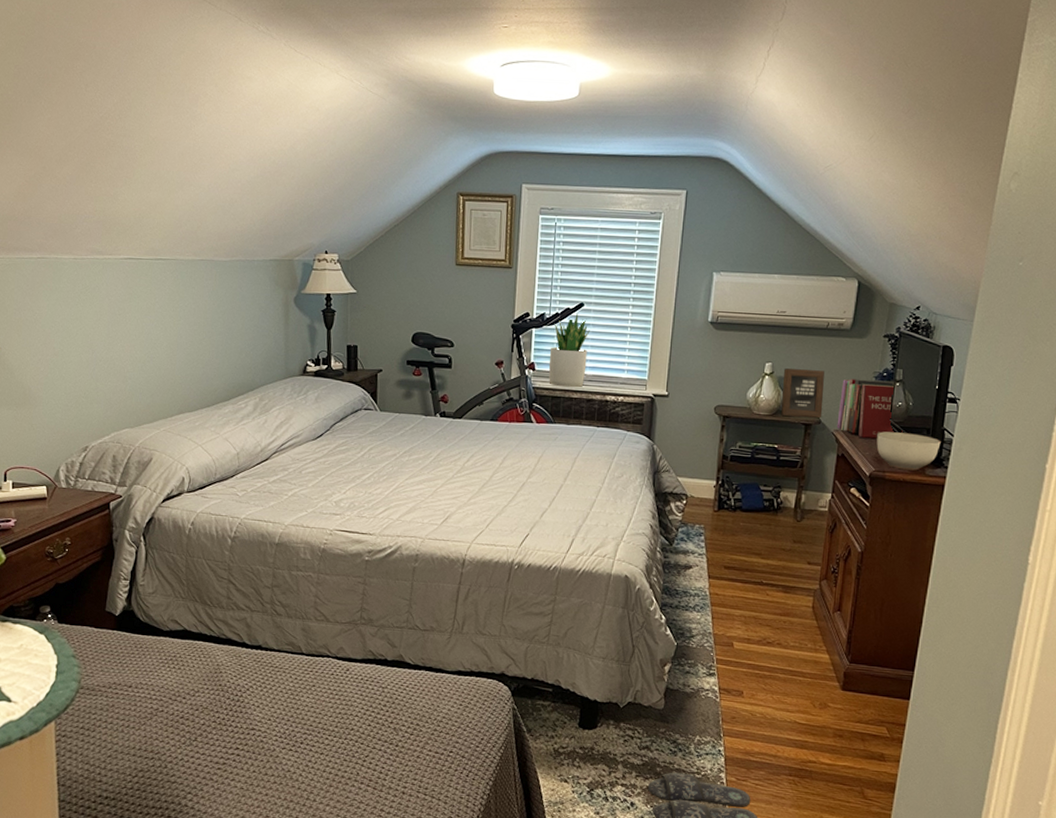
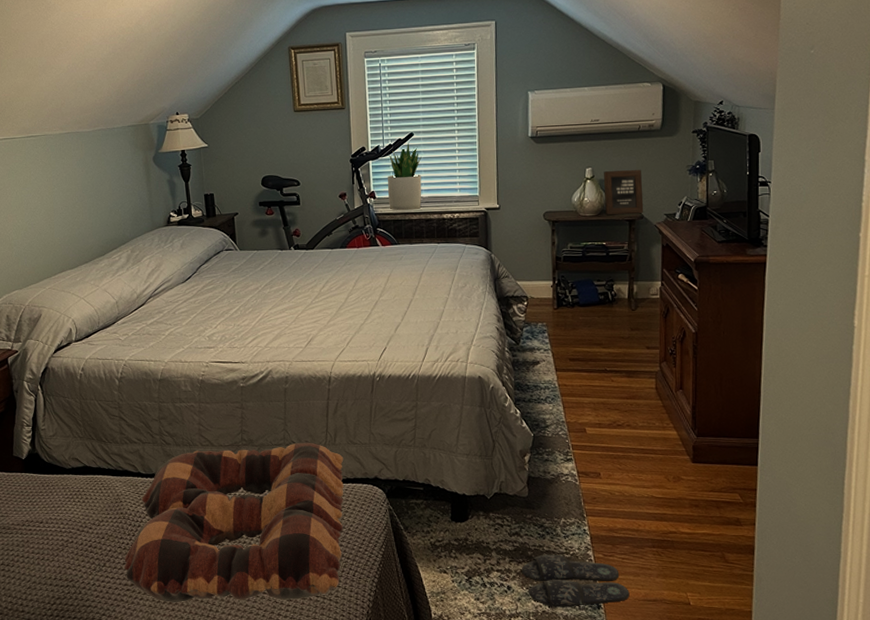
seat cushion: none [217,625,470,796] -> present [124,442,344,603]
books: present [836,379,903,440] -> none [658,172,721,228]
bowl: present [876,431,941,471] -> none [696,218,758,253]

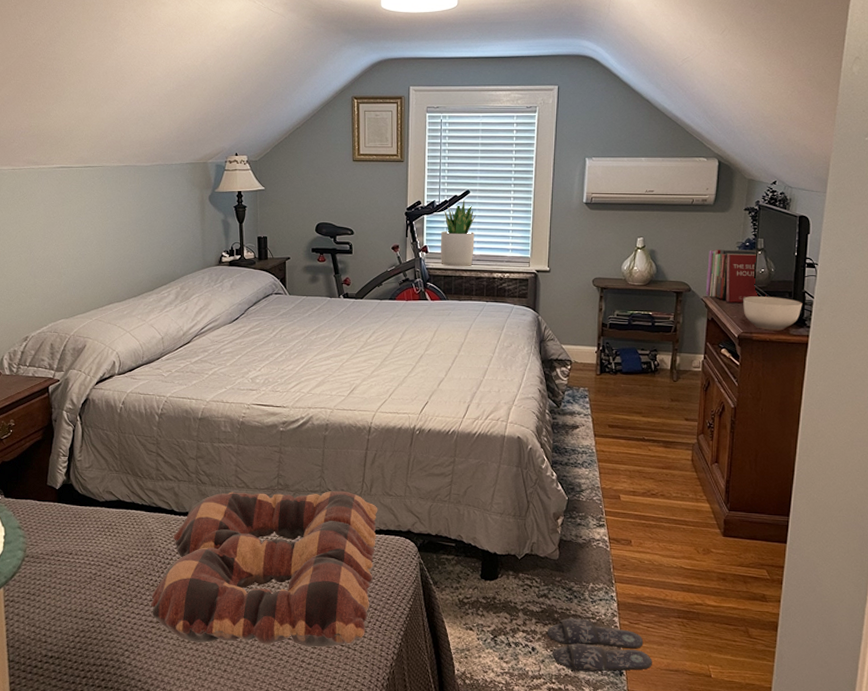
picture frame: present [604,170,644,215] -> none [654,242,692,287]
books: none [658,172,721,228] -> present [705,249,767,304]
bowl: none [696,218,758,253] -> present [742,296,802,331]

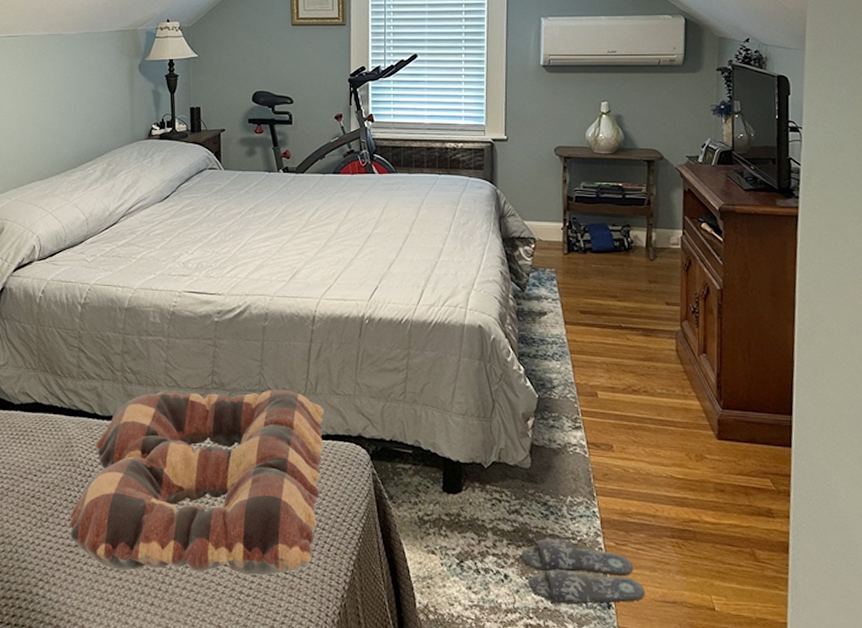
planter: present [440,199,476,267] -> none [387,64,425,137]
books: present [705,249,767,304] -> none [679,113,748,173]
bowl: present [742,296,802,331] -> none [721,164,788,202]

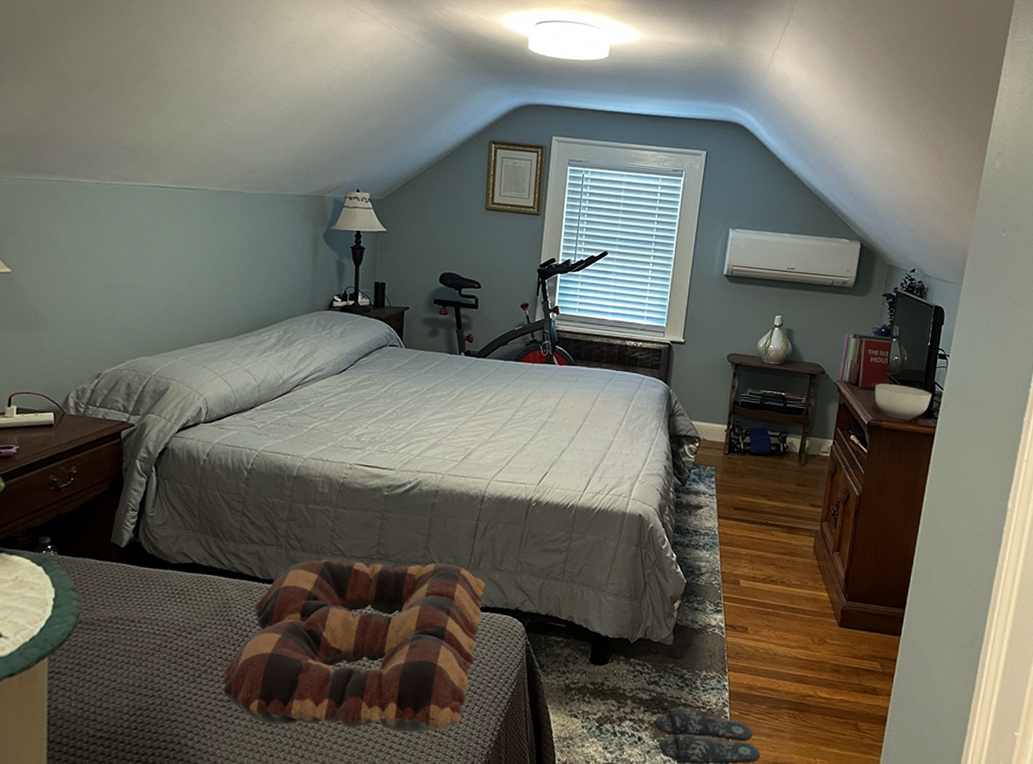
books: none [679,113,748,173] -> present [839,333,898,391]
bowl: none [721,164,788,202] -> present [874,383,932,421]

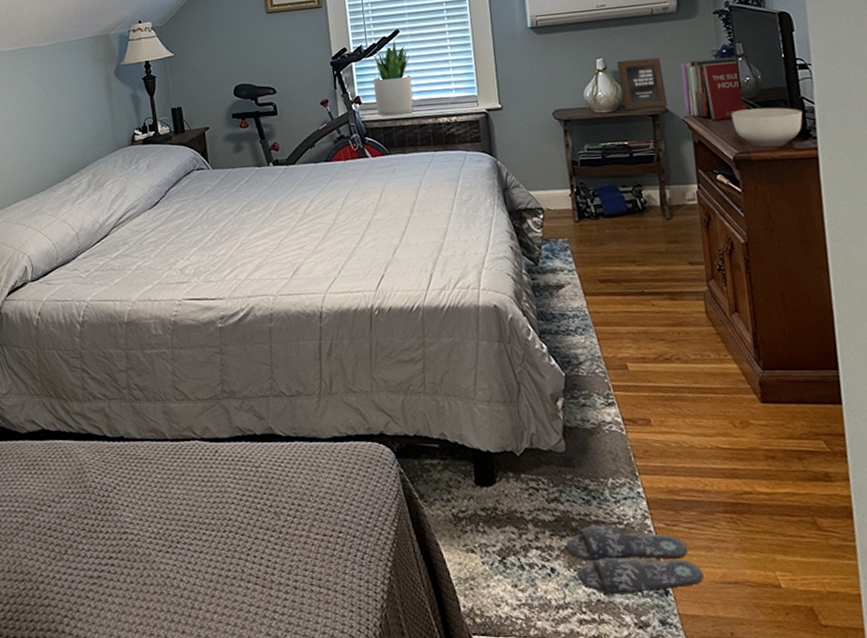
seat cushion: present [222,559,486,733] -> none [89,392,347,600]
planter: none [572,261,613,332] -> present [372,40,414,117]
picture frame: none [789,321,829,370] -> present [617,58,668,110]

